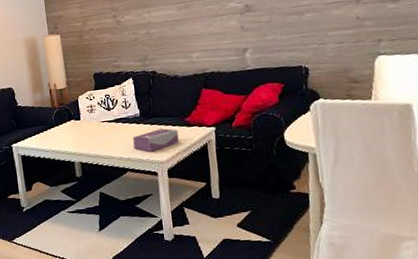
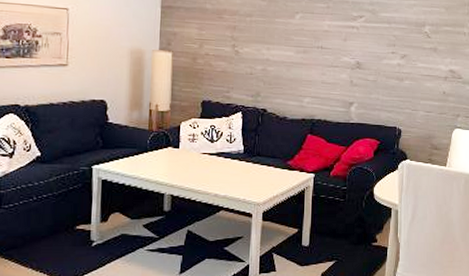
tissue box: present [133,128,179,152] -> none [232,168,279,191]

